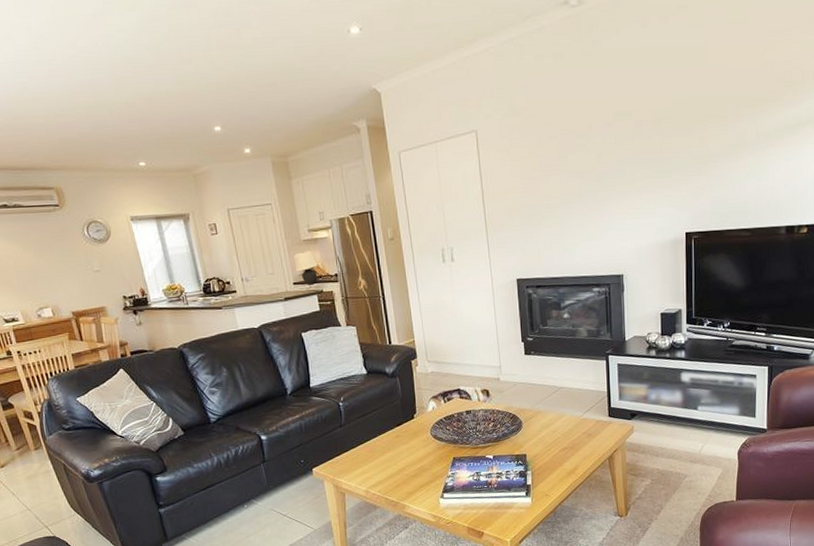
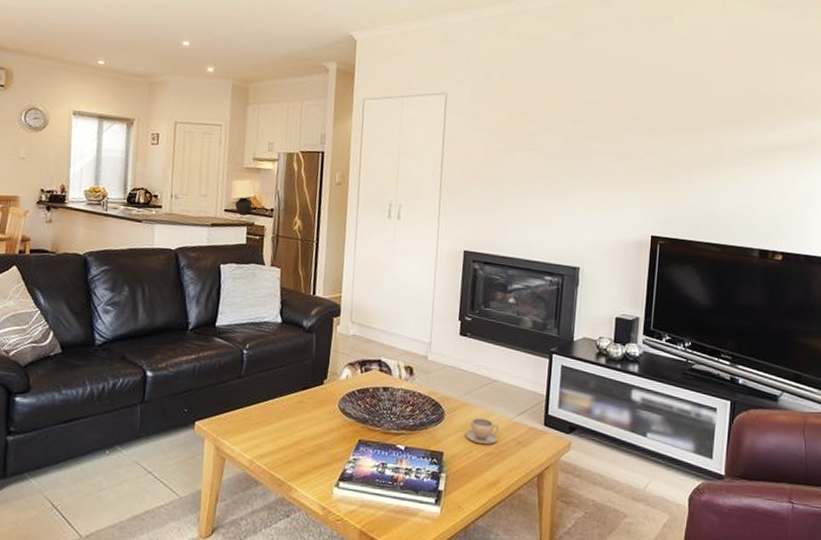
teacup: none [543,420,571,442] -> present [465,418,500,445]

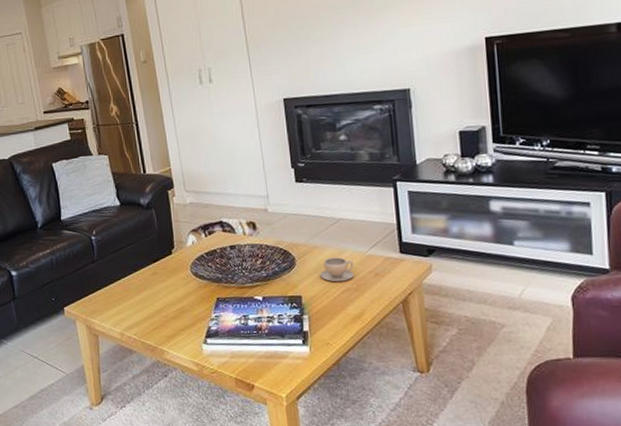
table lamp: present [230,179,255,216] -> none [44,78,68,114]

